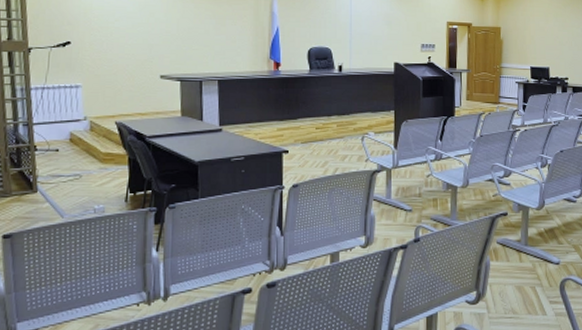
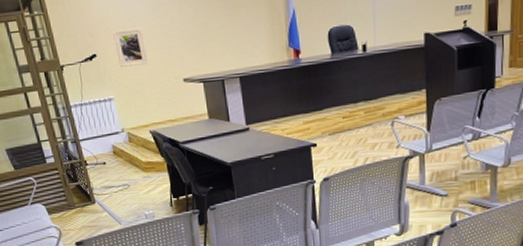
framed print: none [93,22,126,57] -> present [113,27,148,67]

